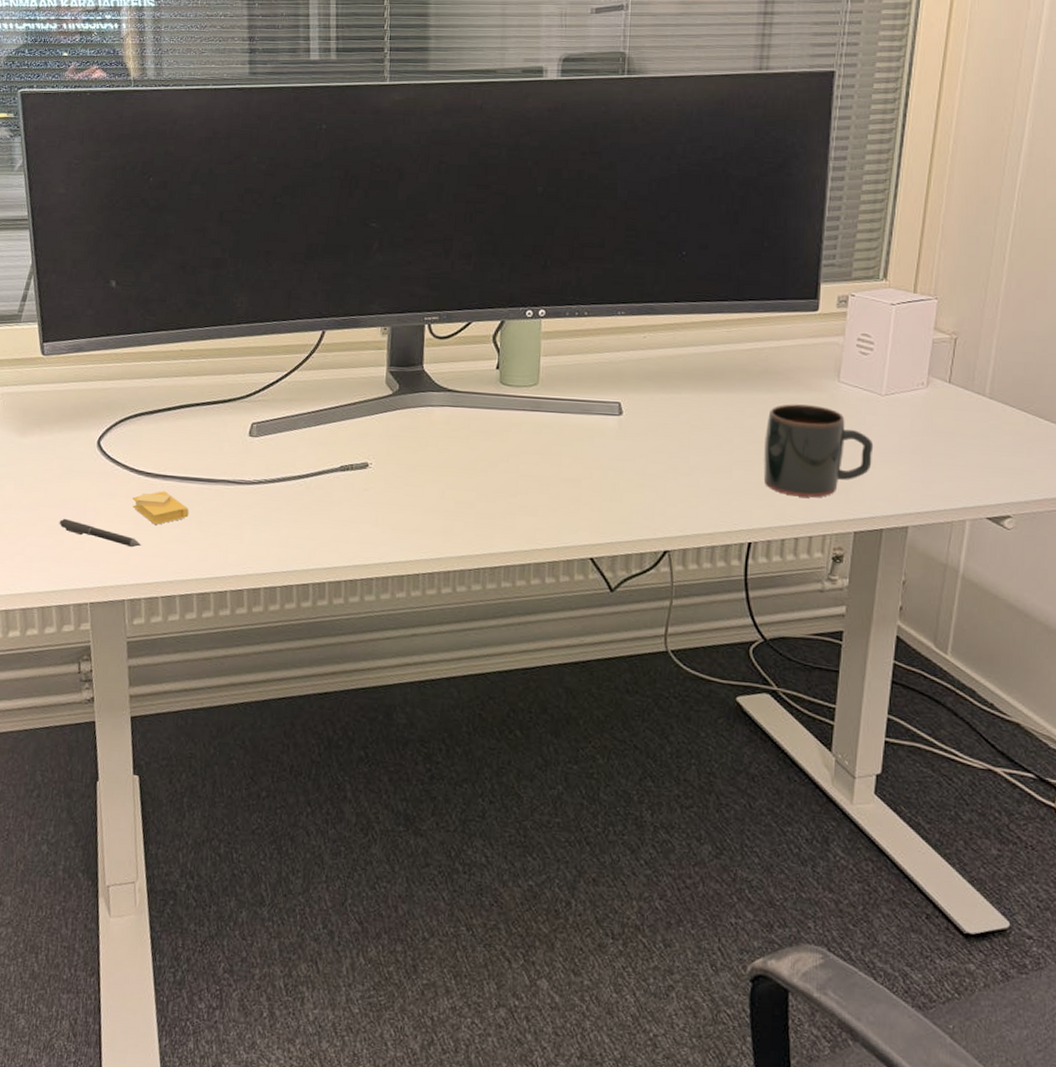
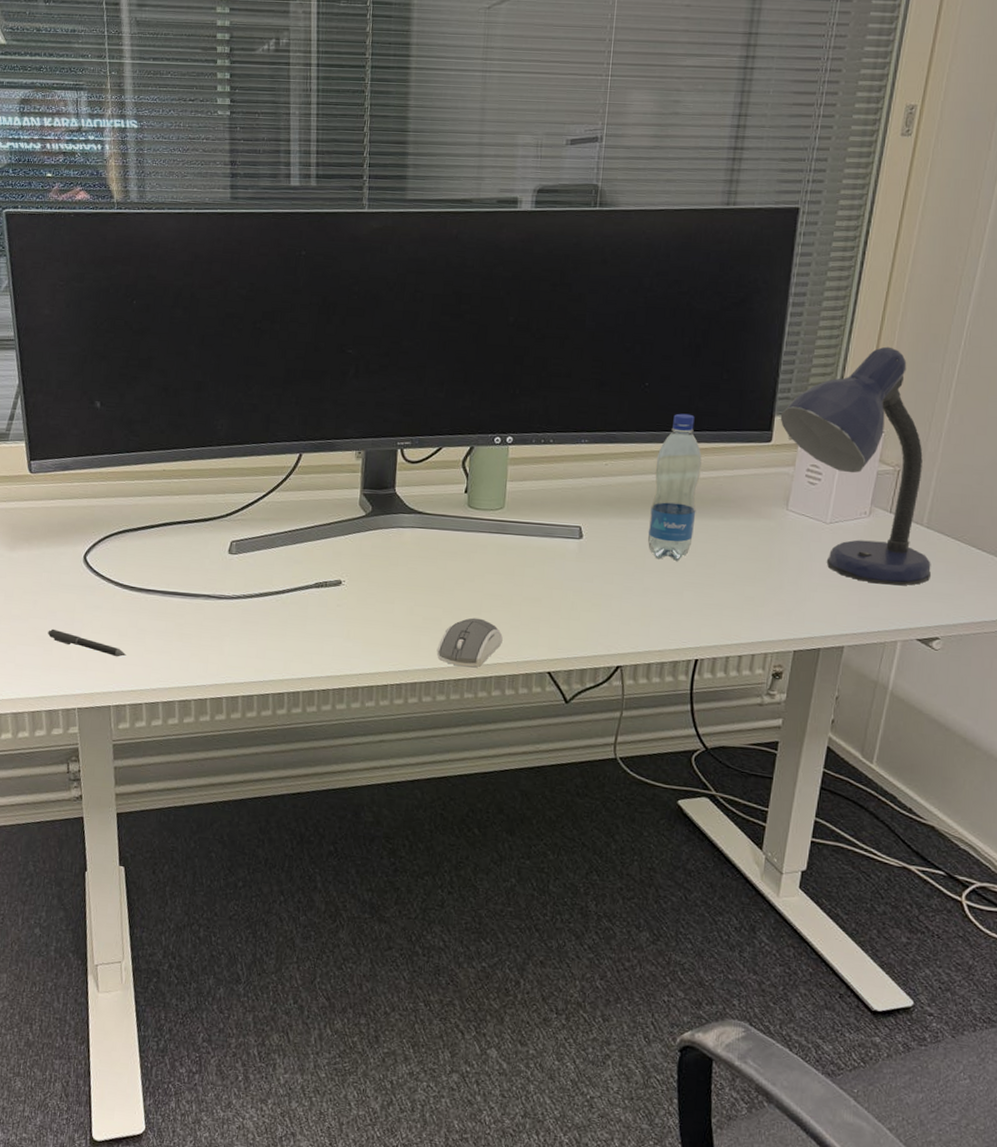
sticky notes: present [132,491,189,525] -> none [117,604,172,636]
computer mouse: none [470,500,541,554] -> present [436,617,503,667]
bottle: none [691,282,745,437] -> present [647,413,702,561]
mug: present [763,404,874,498] -> none [712,530,816,619]
desk lamp: none [826,210,997,461] -> present [780,346,931,586]

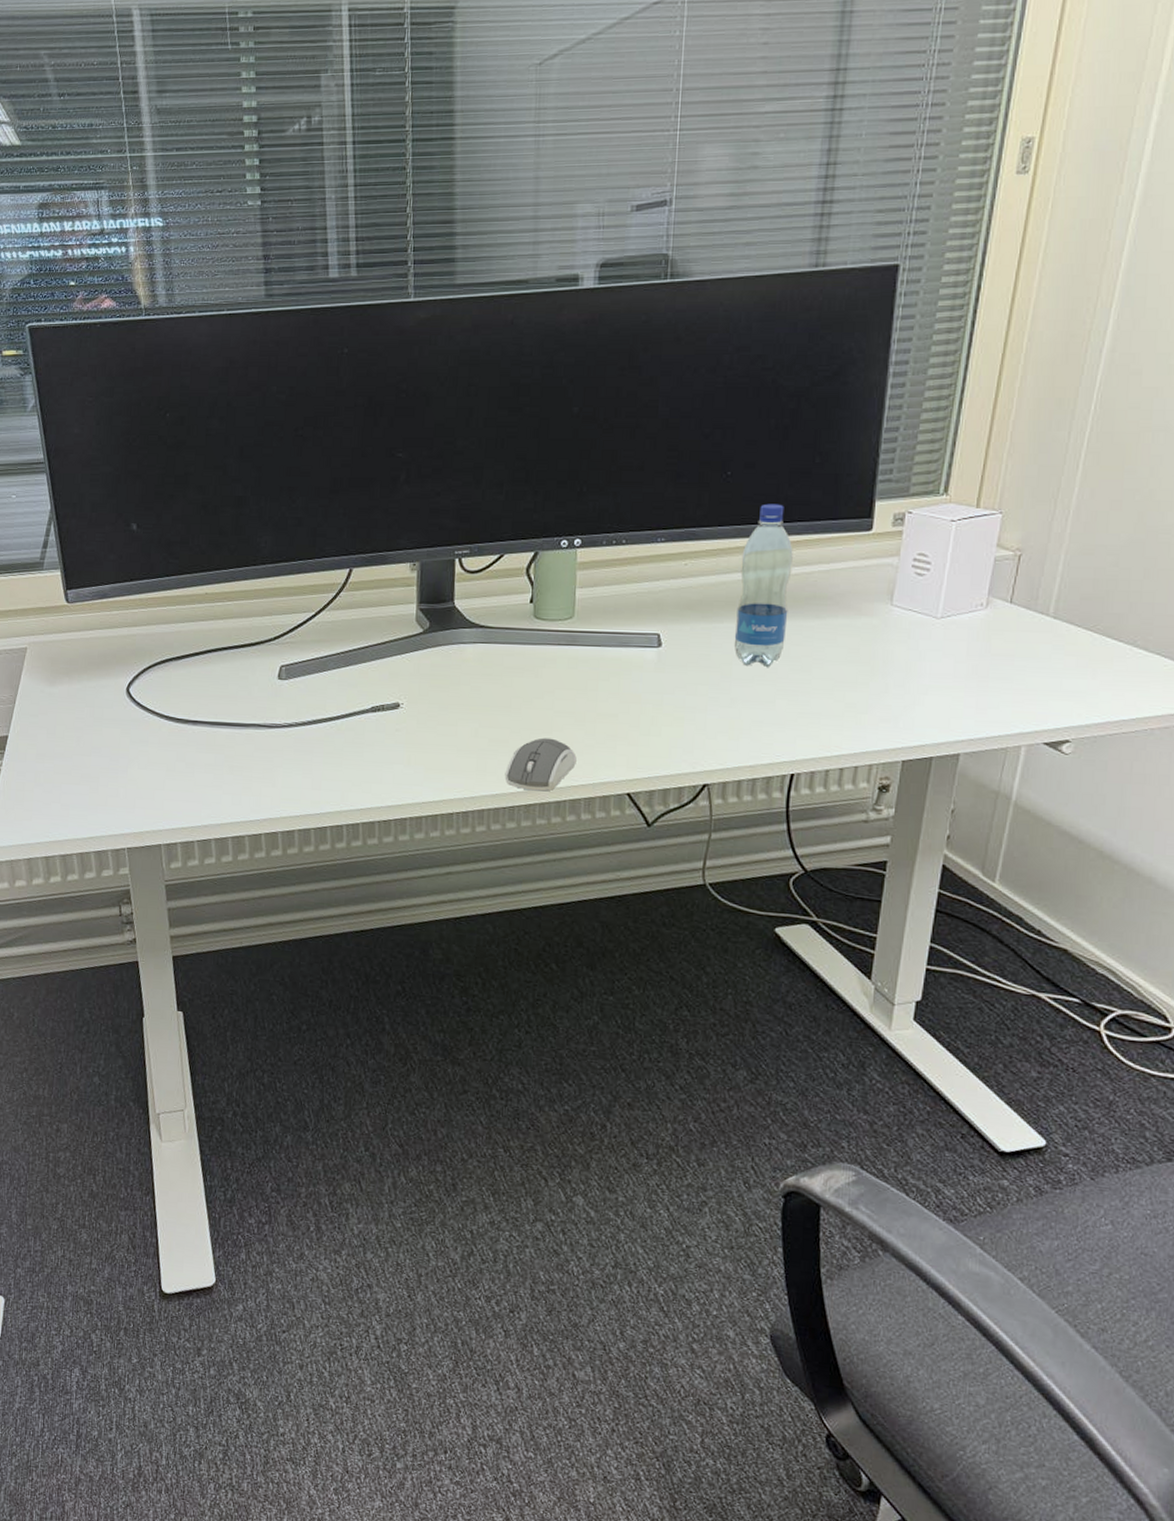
pen: present [47,628,126,657] -> none [93,766,175,793]
desk lamp: present [780,346,931,586] -> none [881,416,1059,684]

